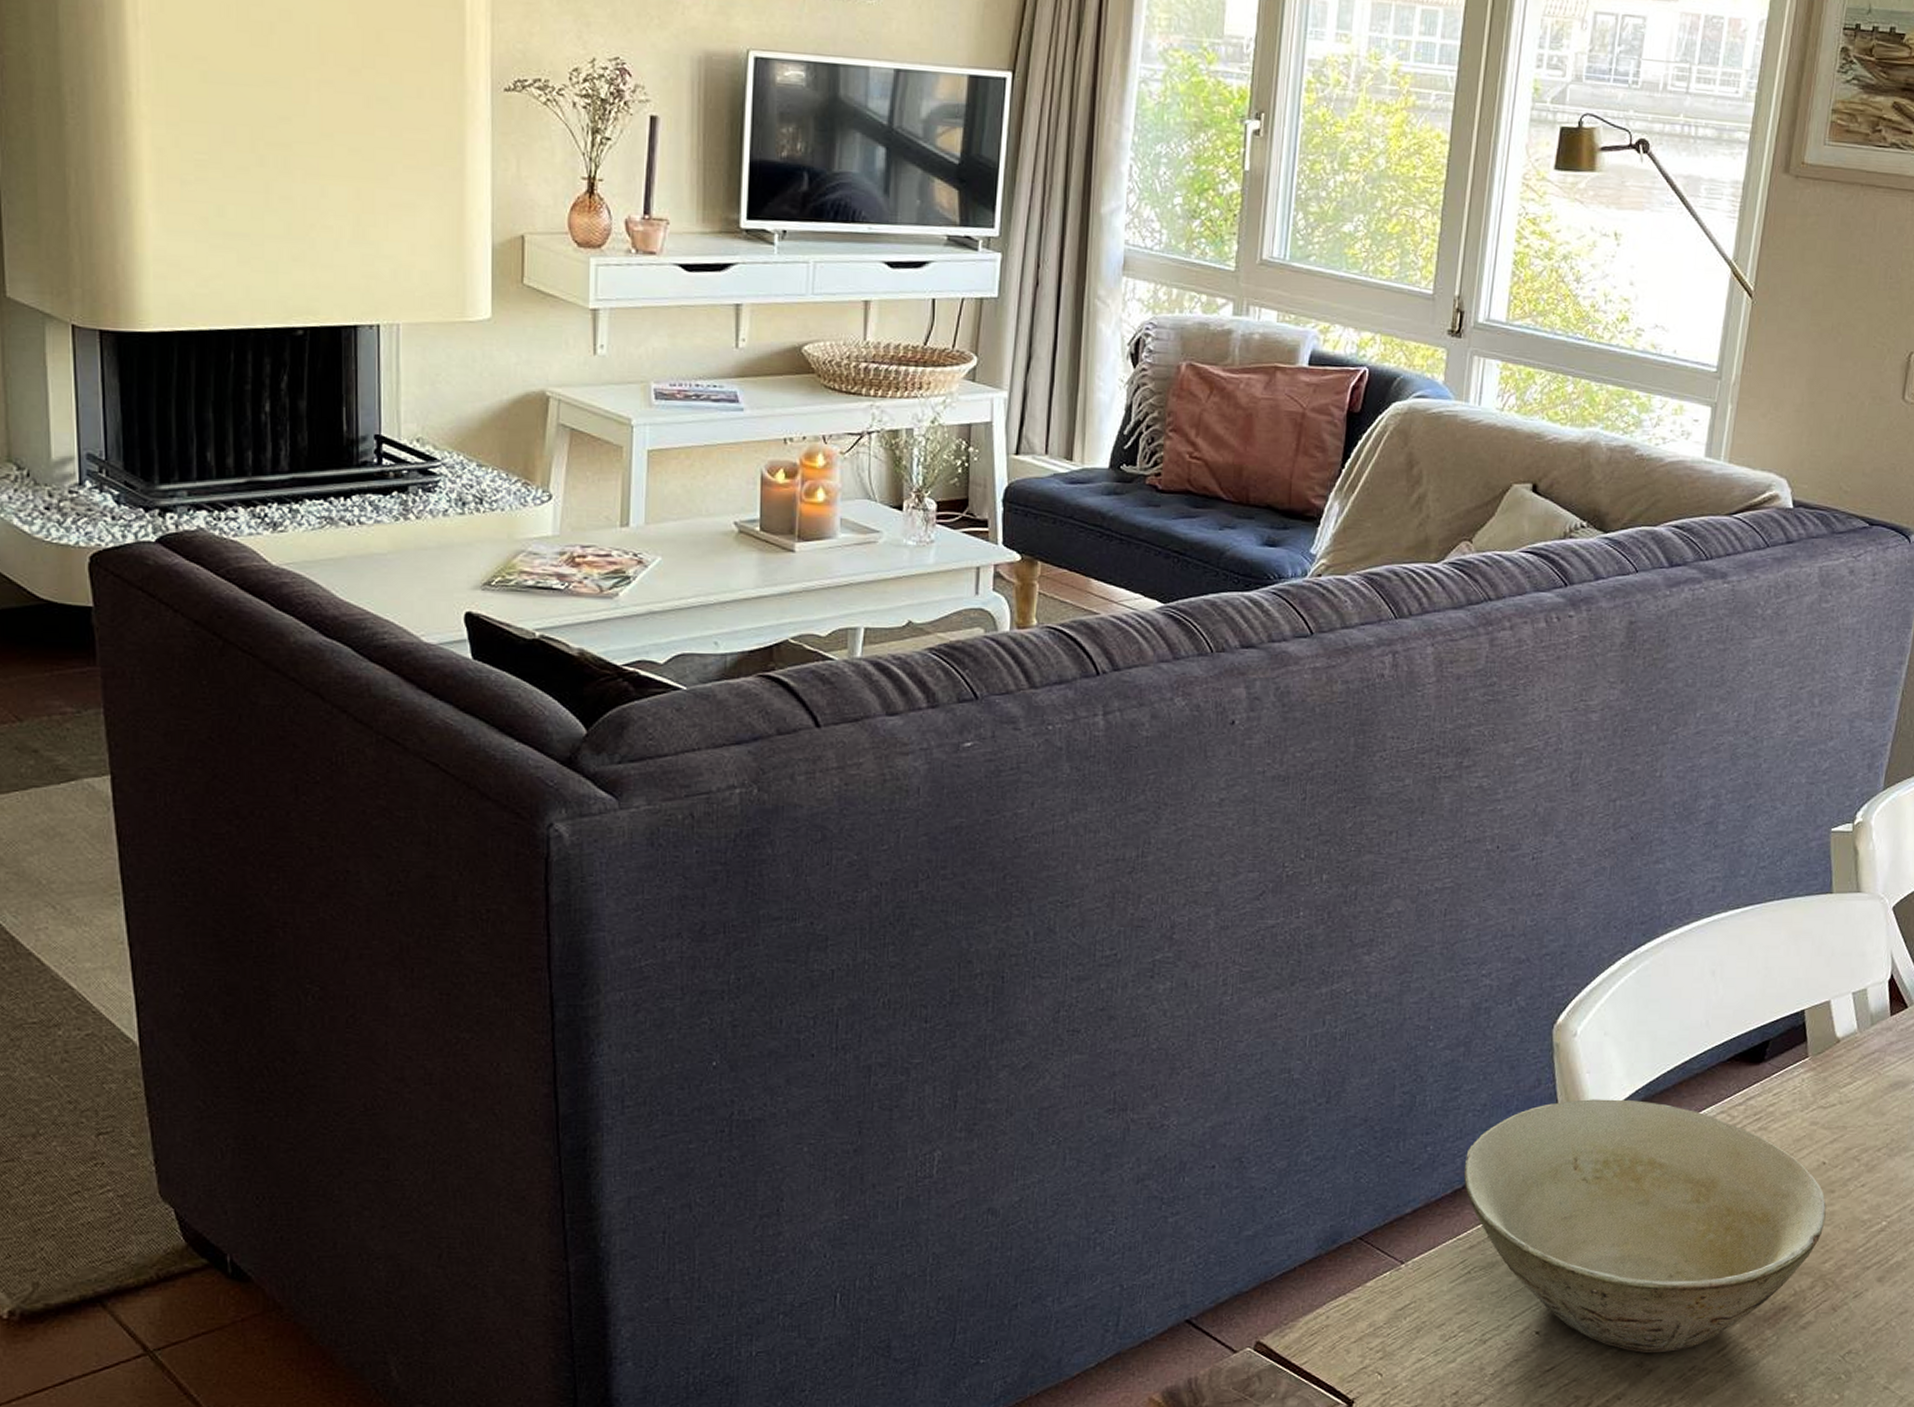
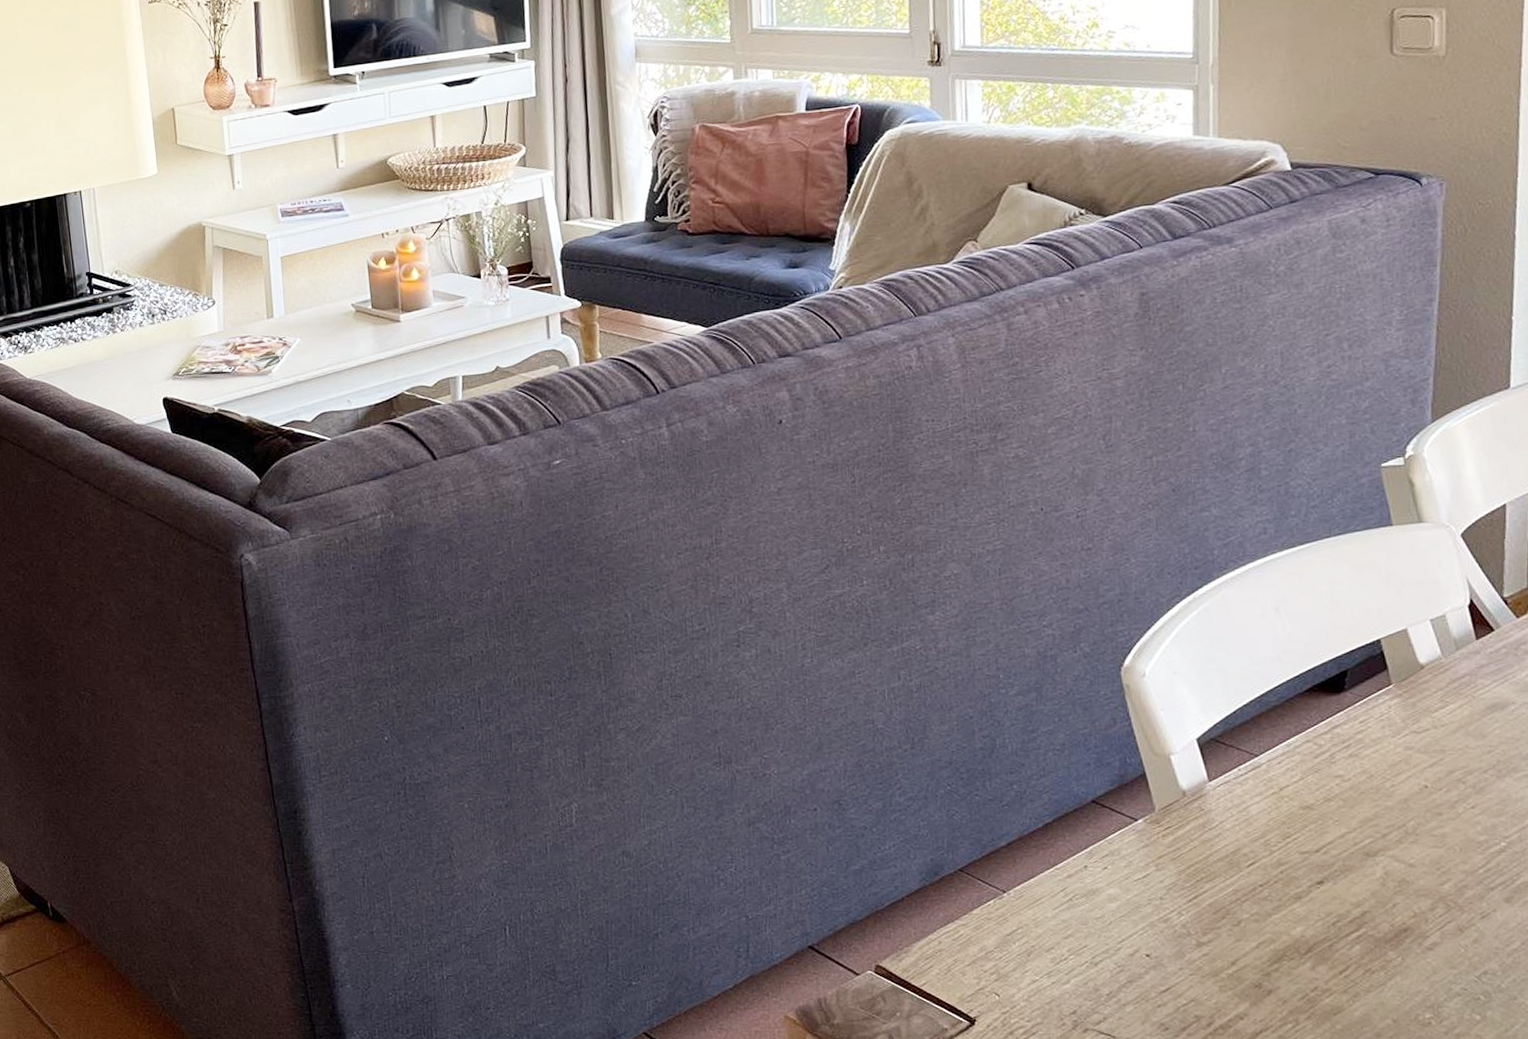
bowl: present [1463,1099,1827,1352] -> none [1051,733,1437,974]

